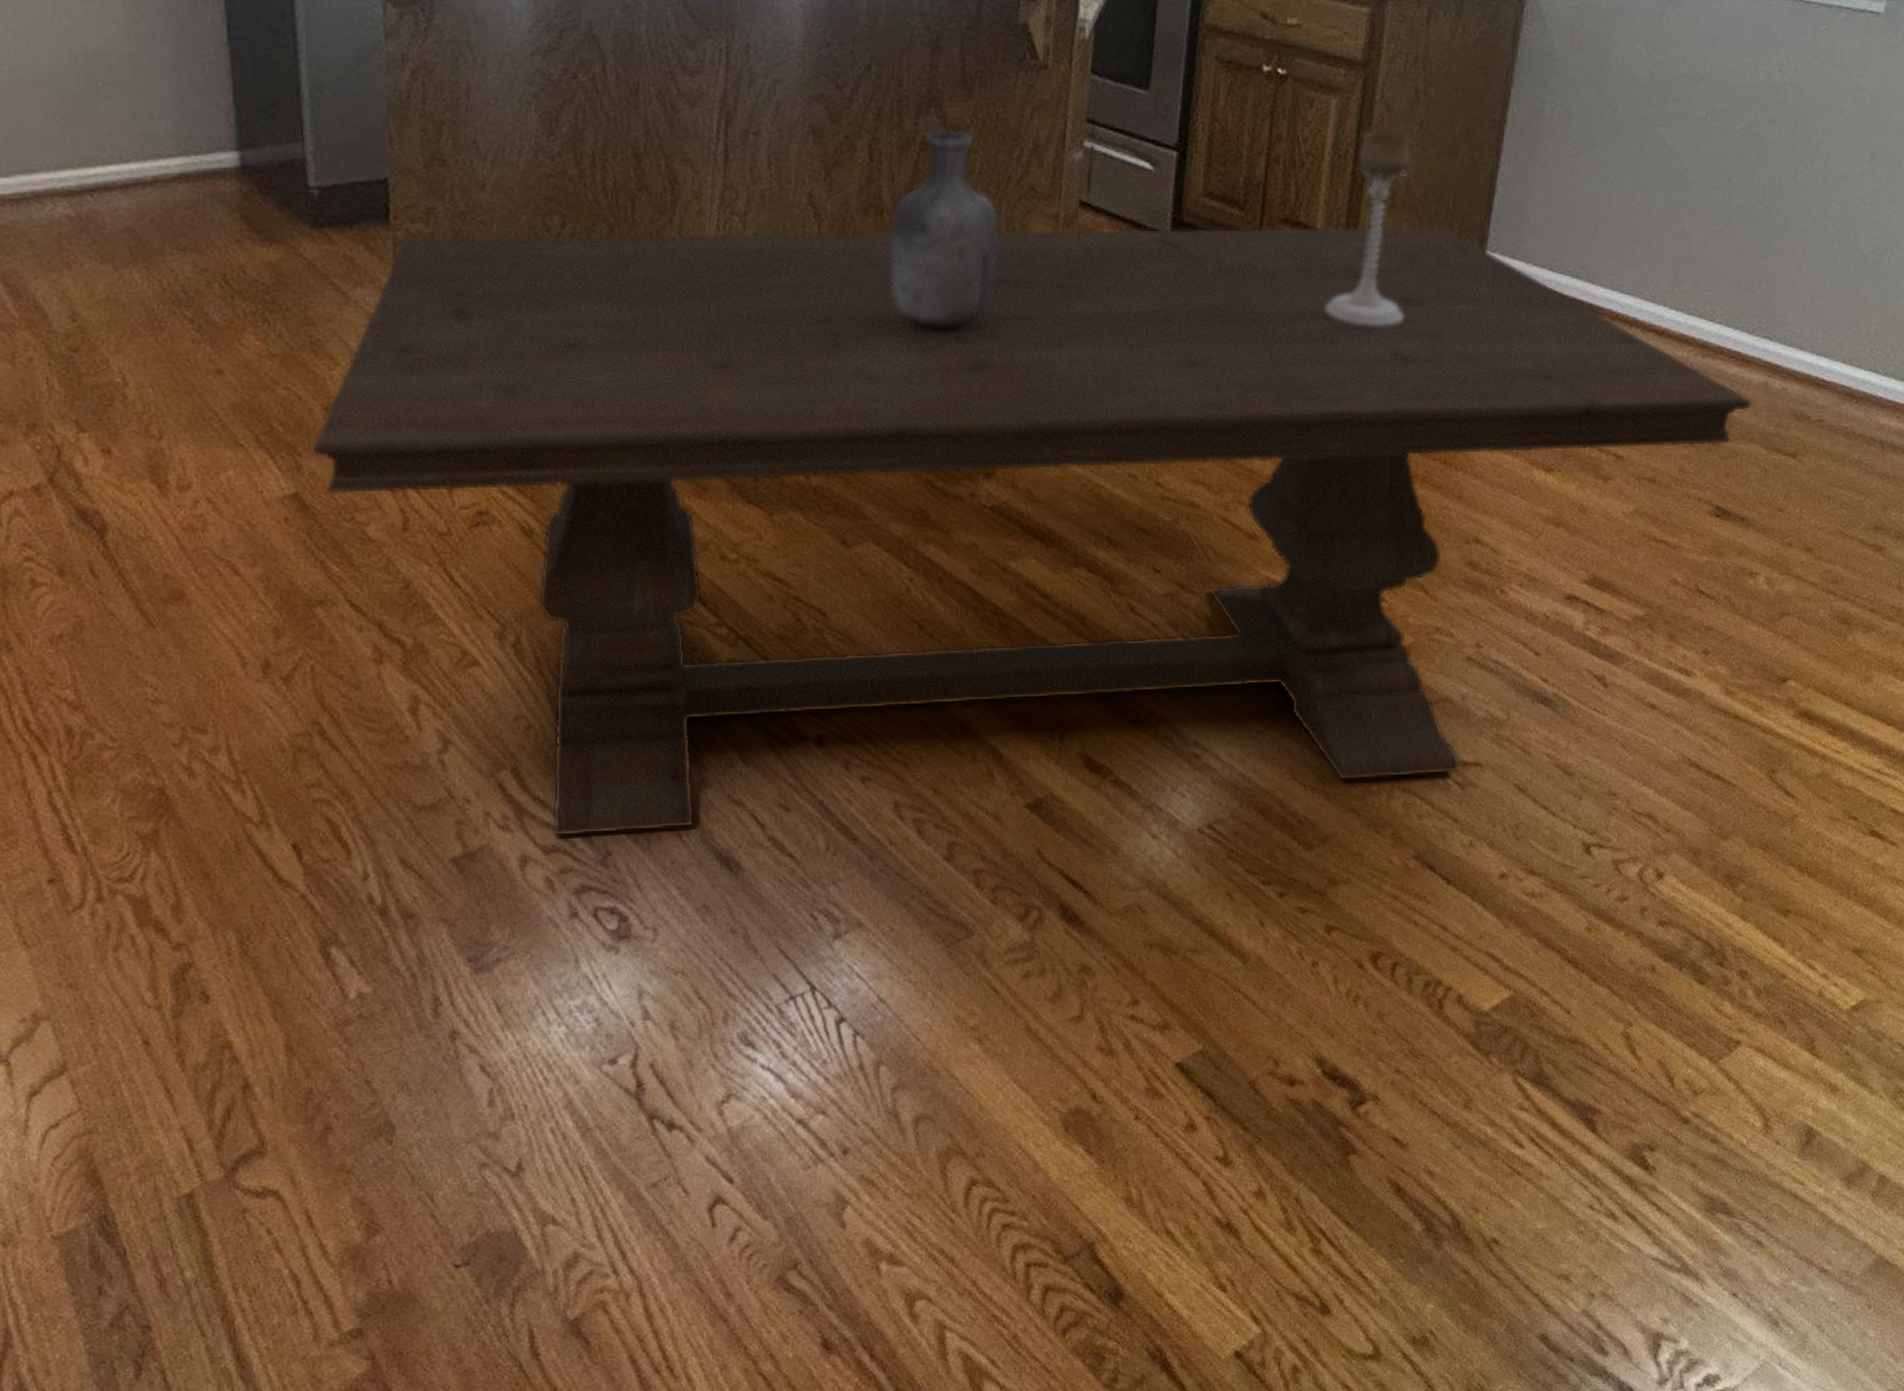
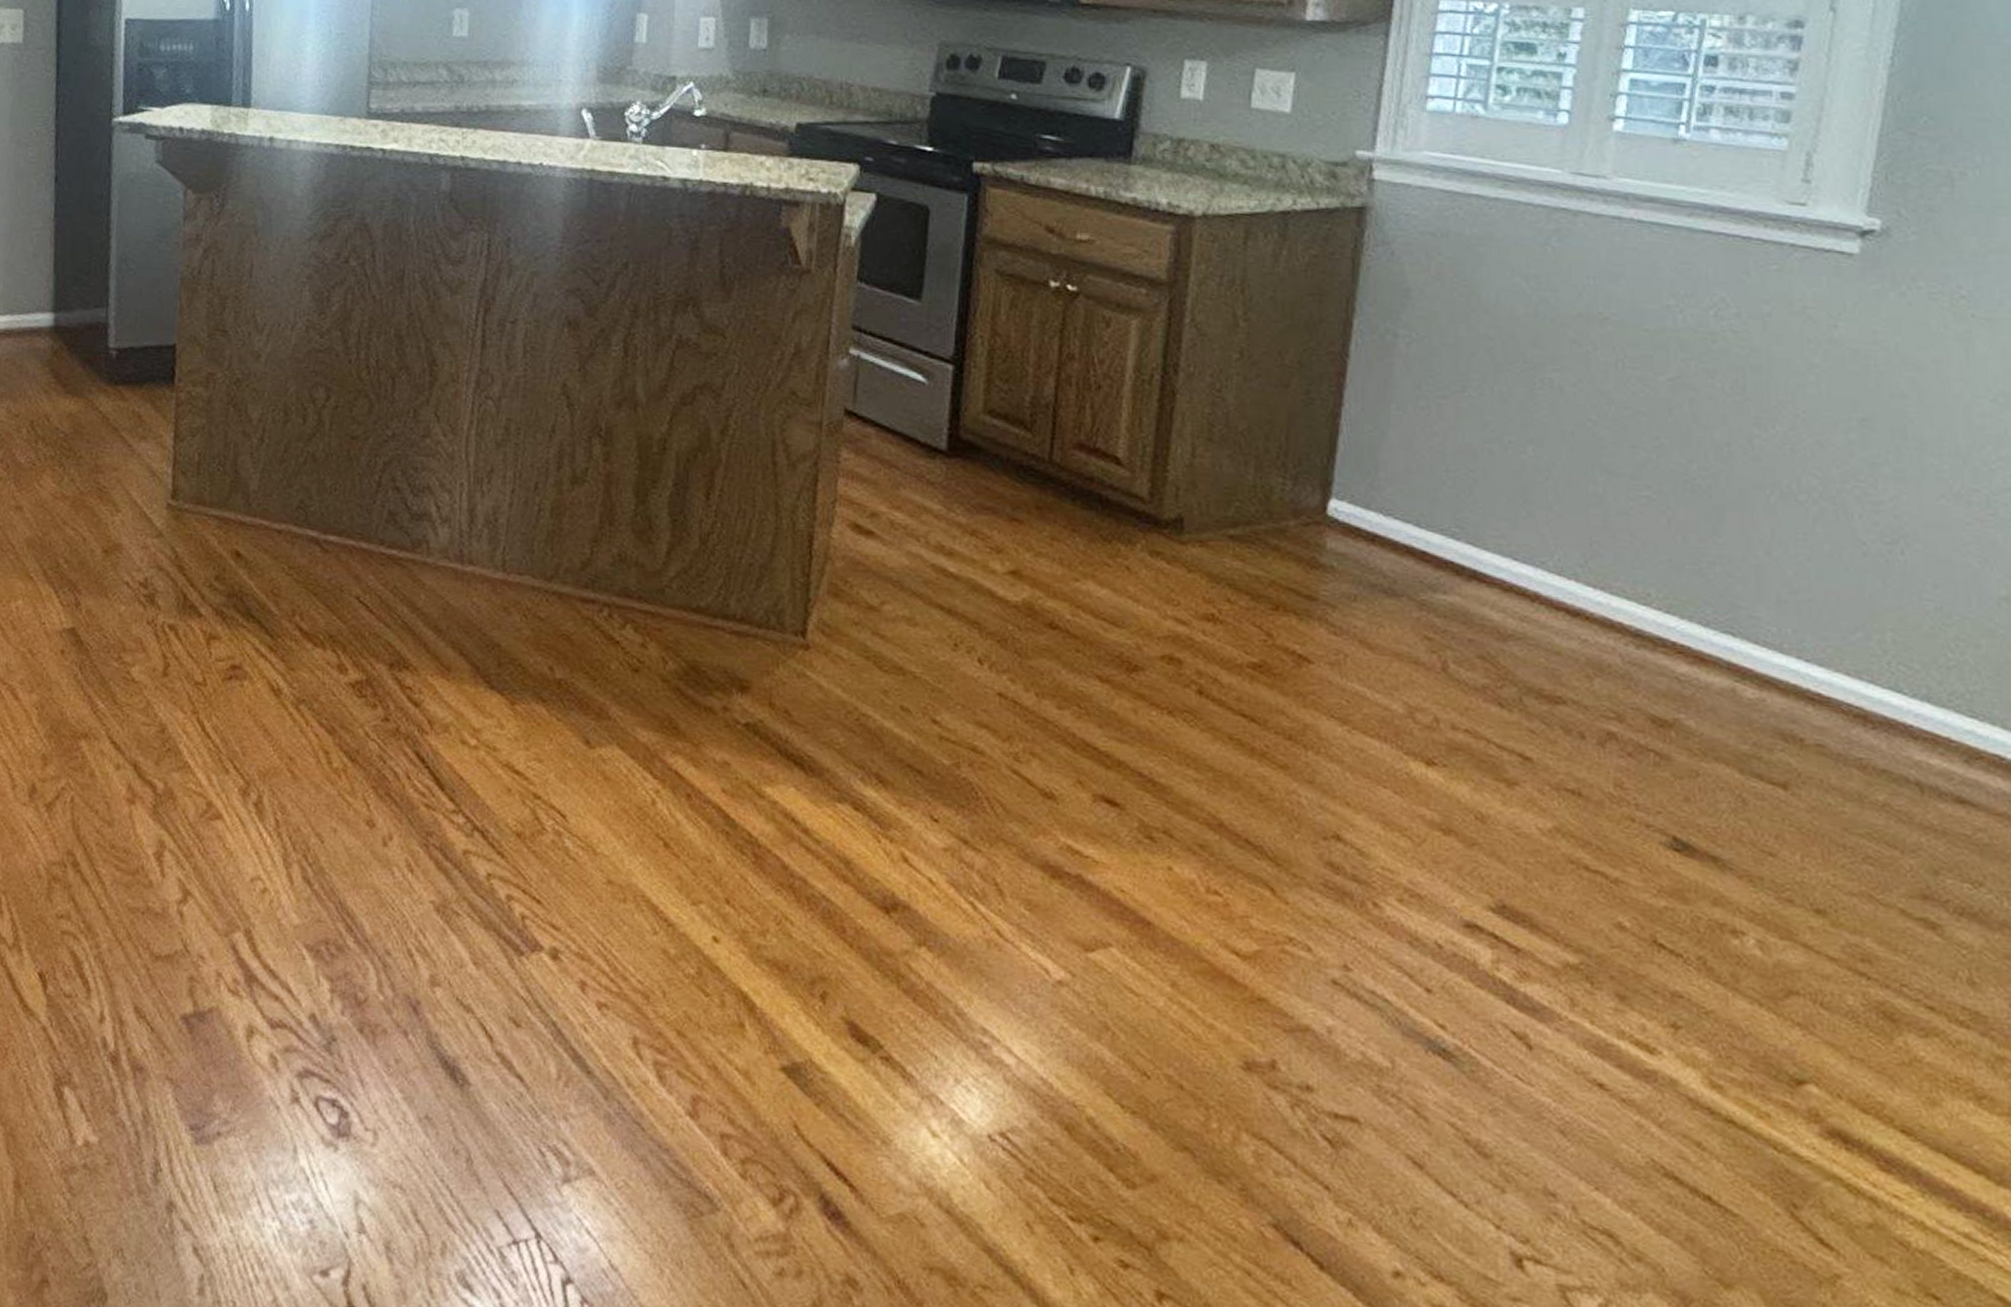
dining table: present [312,225,1753,838] -> none [90,398,1715,1126]
vase: present [891,129,999,327] -> none [643,328,757,529]
candle holder: present [1325,129,1412,326] -> none [1131,354,1232,573]

